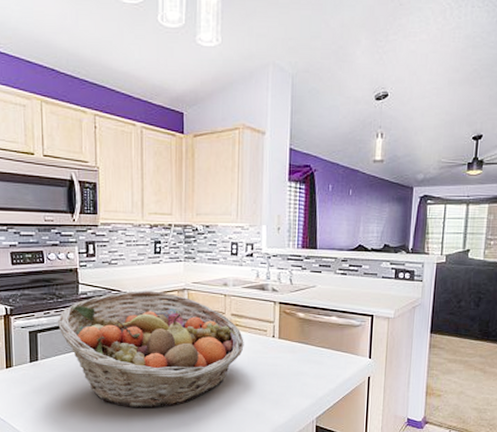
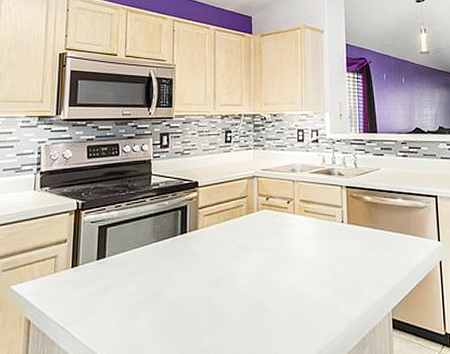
fruit basket: present [57,290,244,409] -> none [127,179,314,308]

